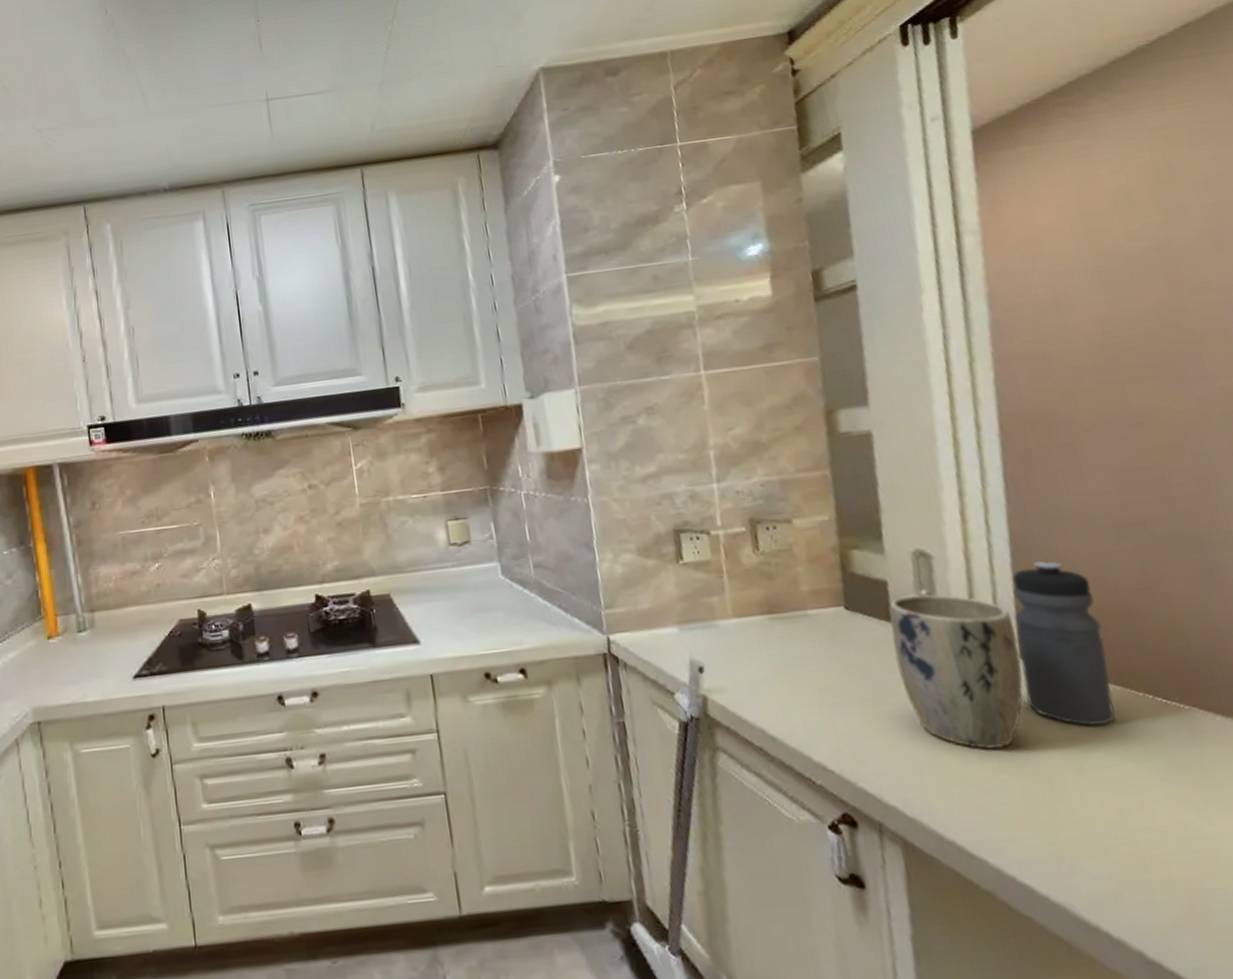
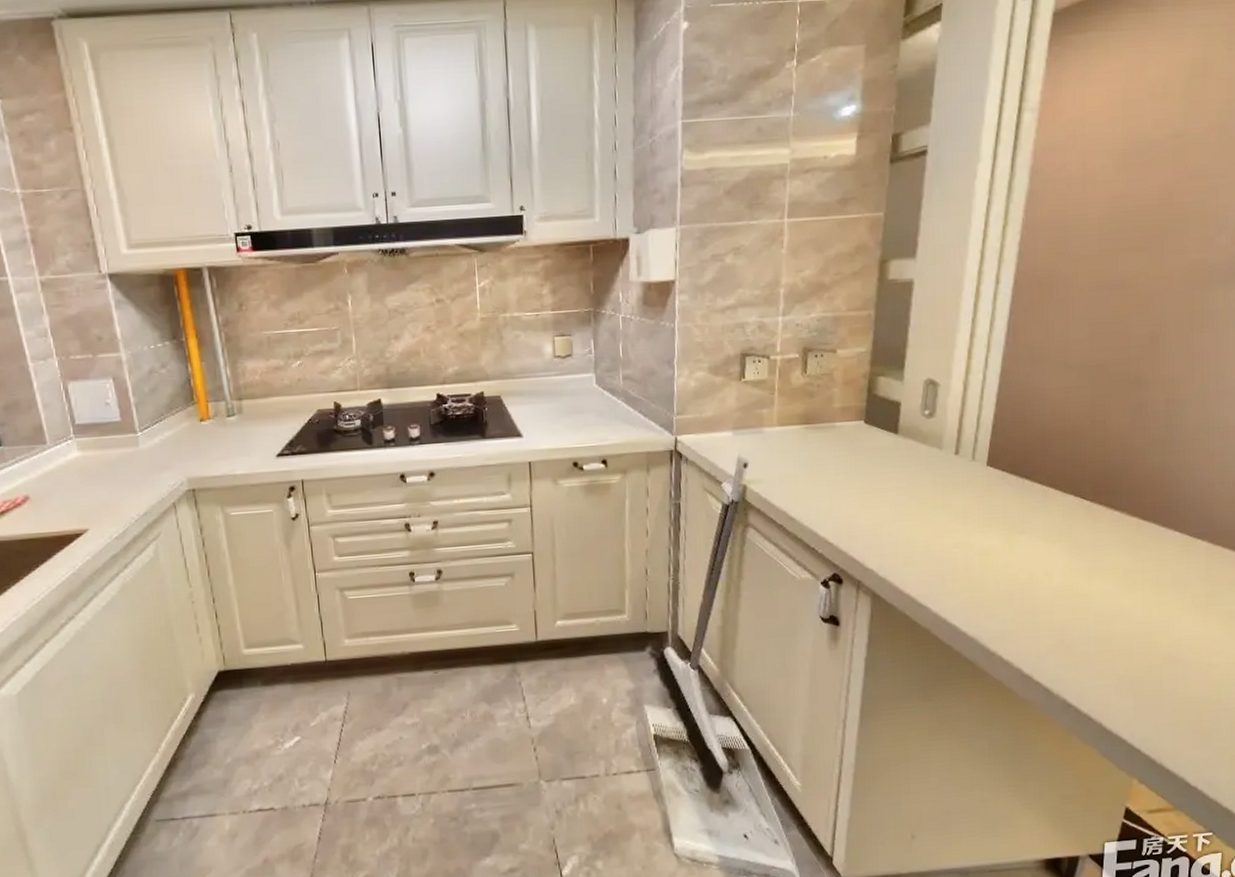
plant pot: present [889,594,1023,750] -> none [895,414,988,531]
water bottle: present [1012,561,1115,726] -> none [984,392,1052,516]

